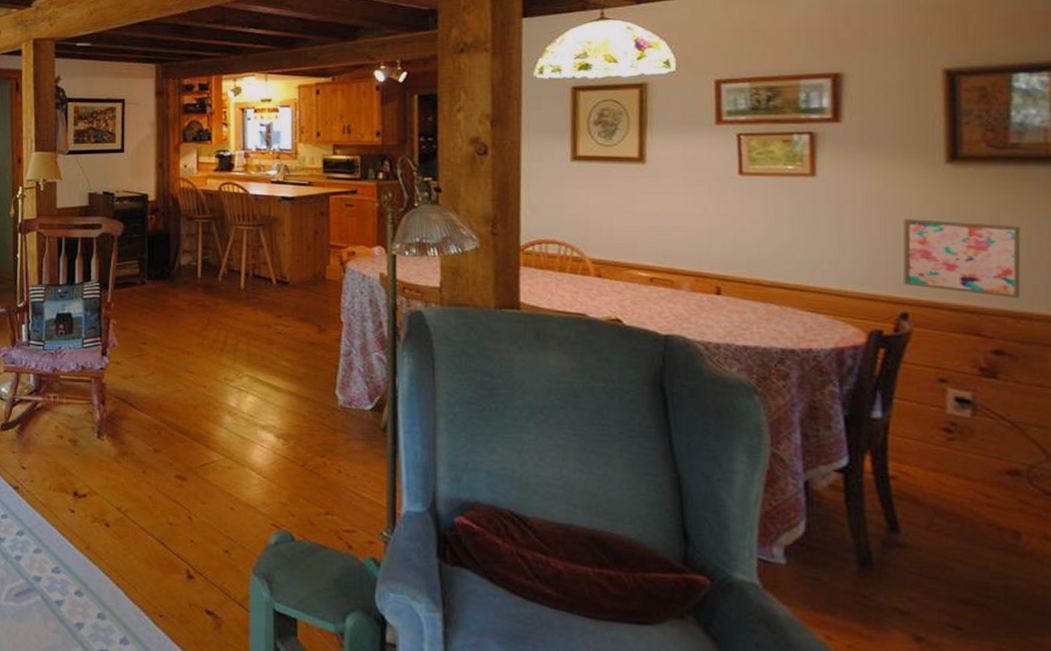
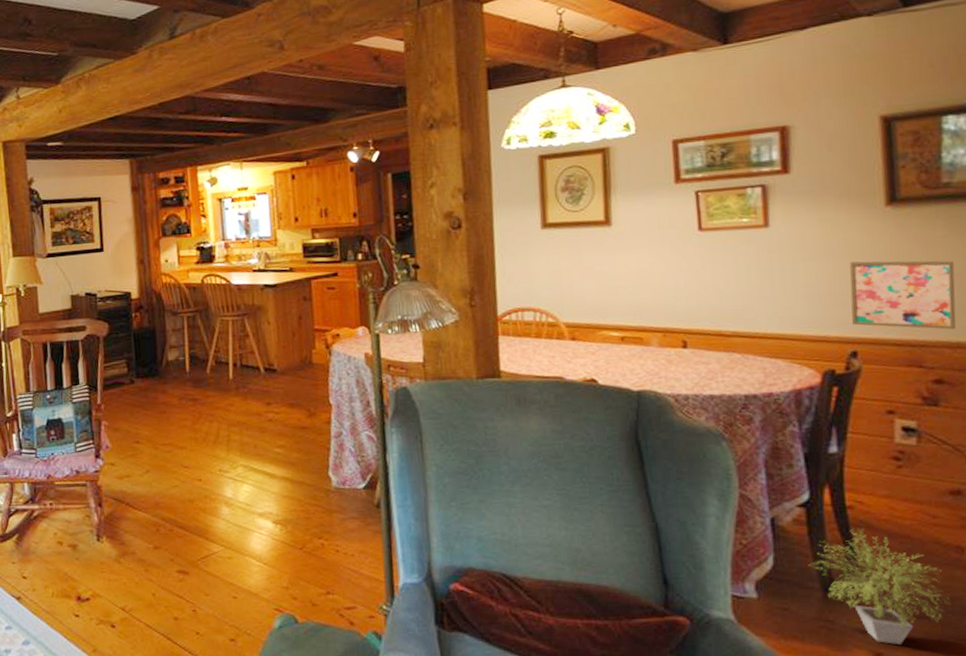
potted plant: none [845,500,1002,631] -> present [809,528,949,646]

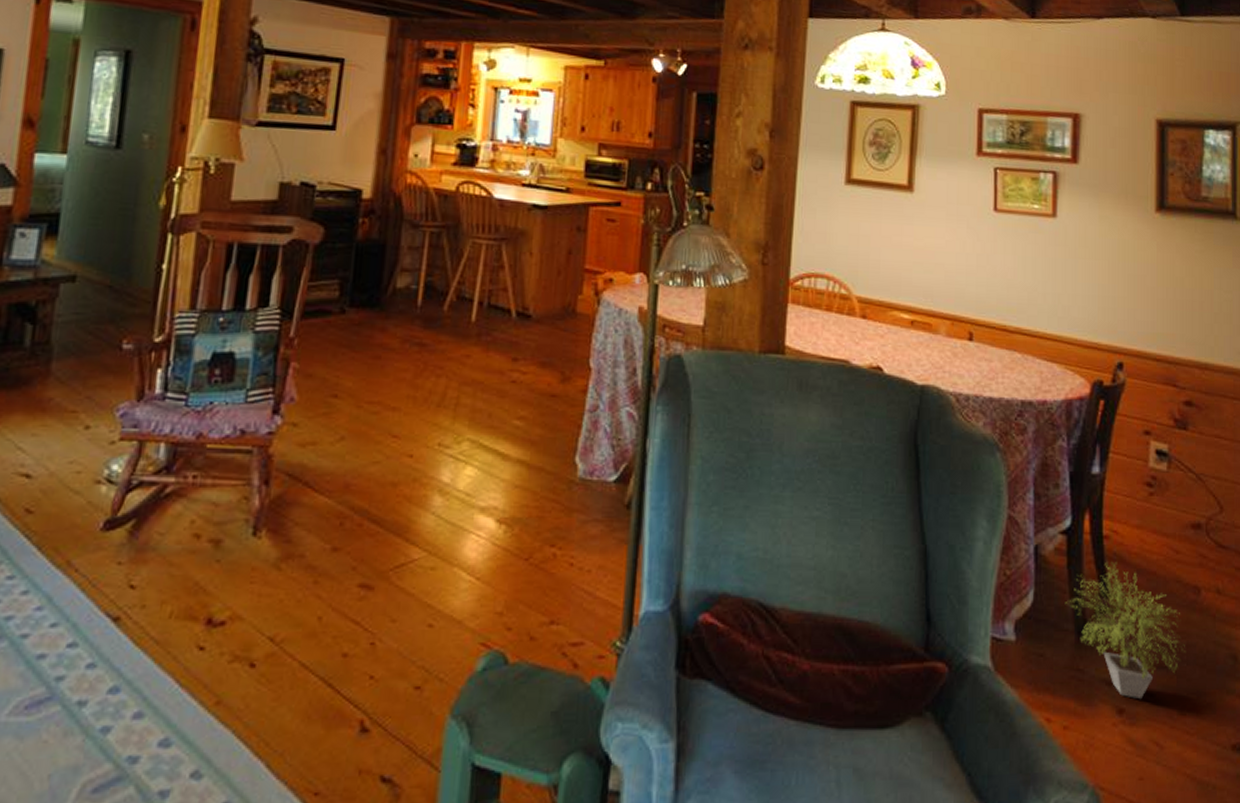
wall art: present [850,260,957,330] -> none [1121,266,1207,349]

